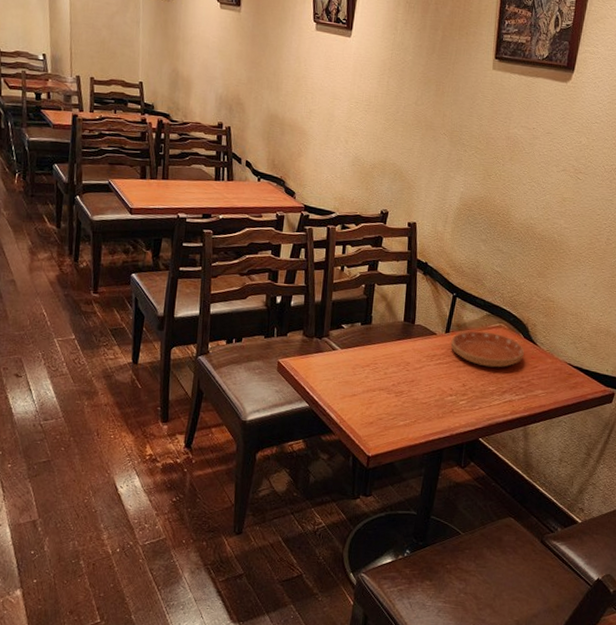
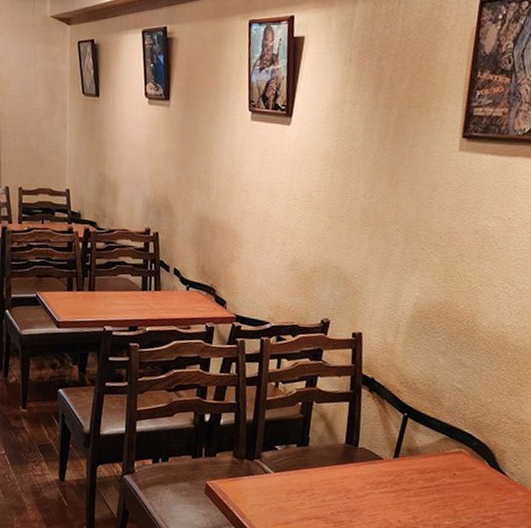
saucer: present [450,330,524,368] -> none [399,456,489,499]

